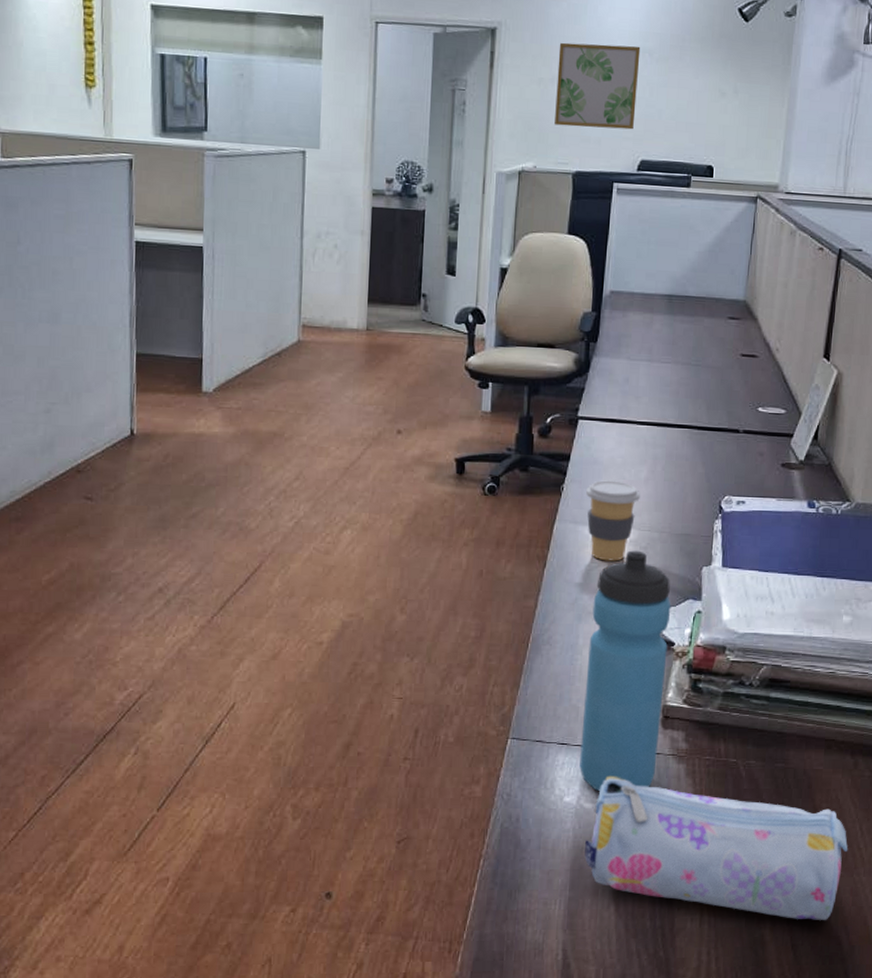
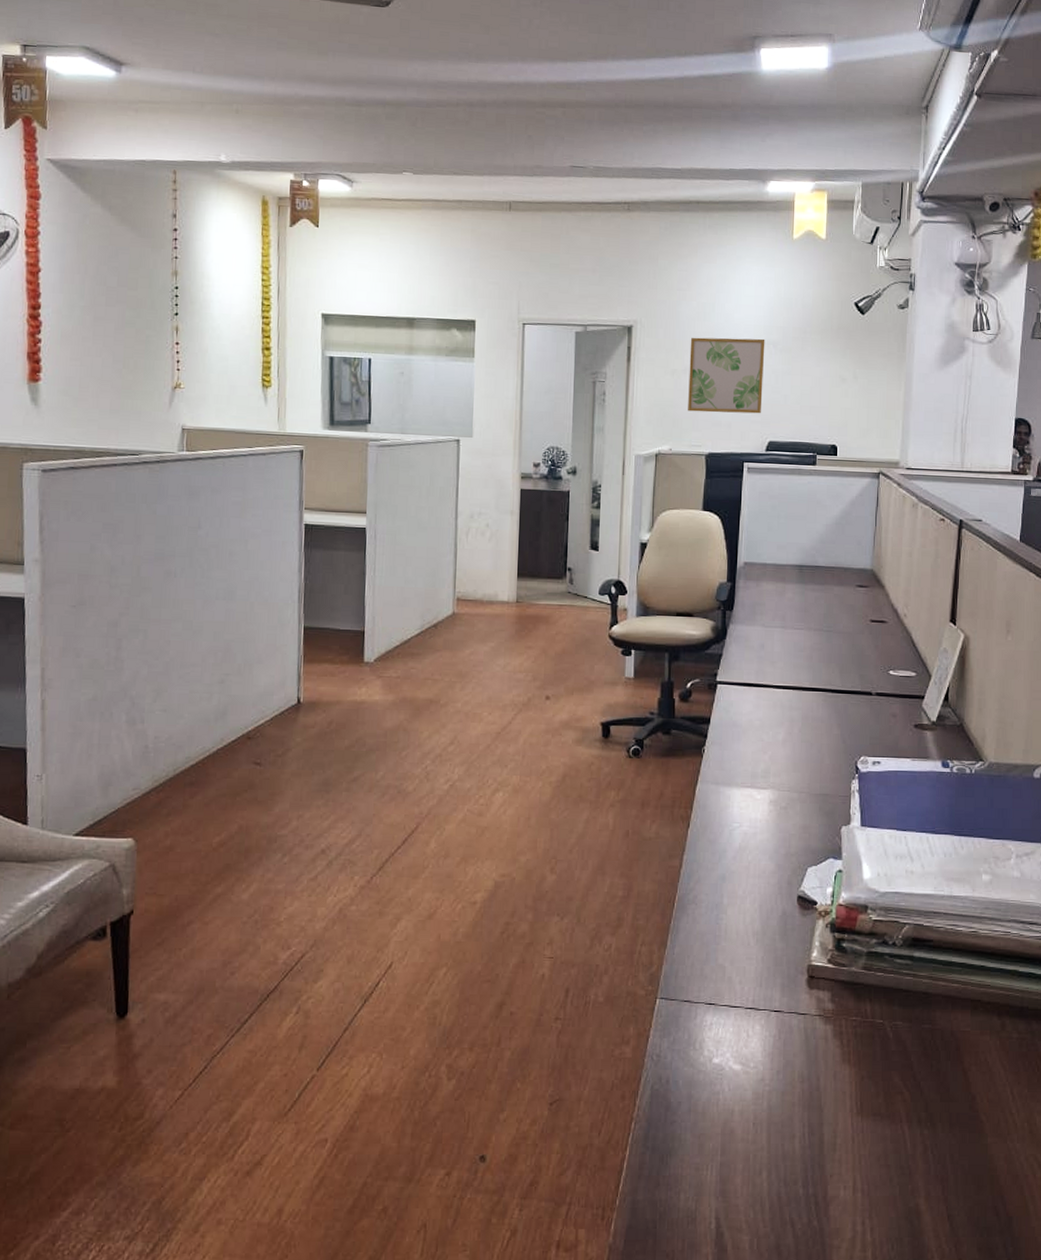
water bottle: present [579,550,671,792] -> none [727,810,813,1053]
pencil case: present [584,777,848,920] -> none [735,1038,1000,1189]
coffee cup: present [585,480,641,561] -> none [725,742,780,821]

